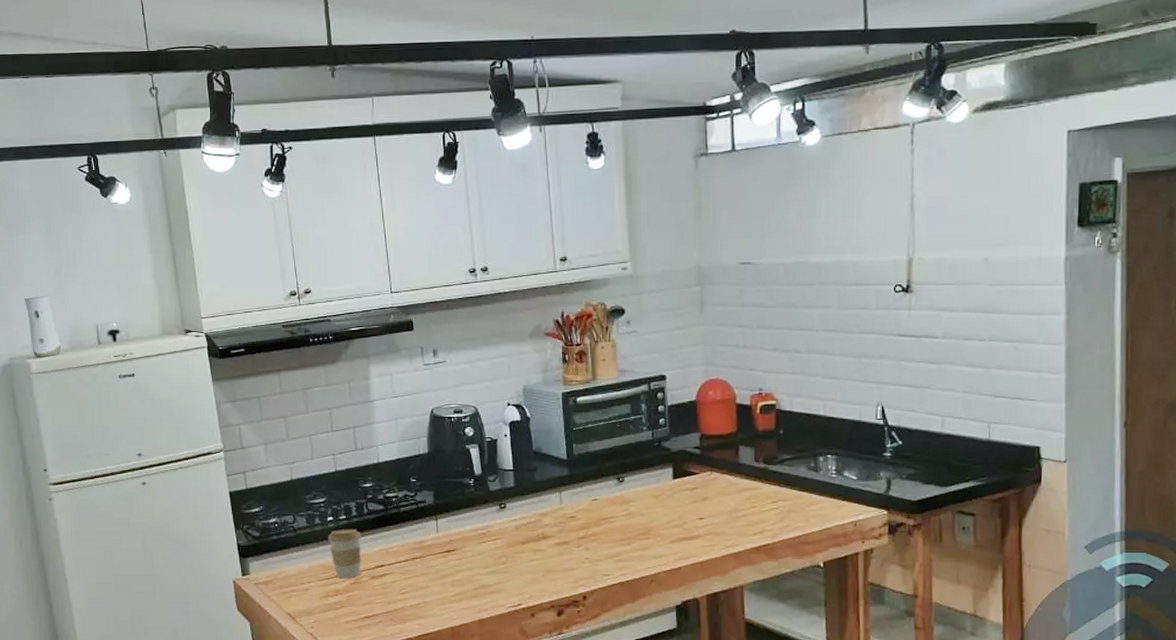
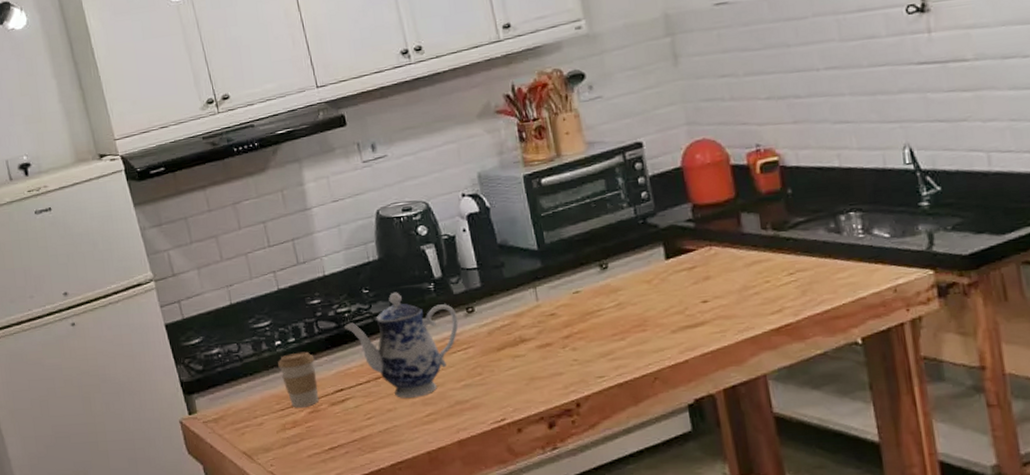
teapot: none [390,484,491,578] -> present [344,292,459,398]

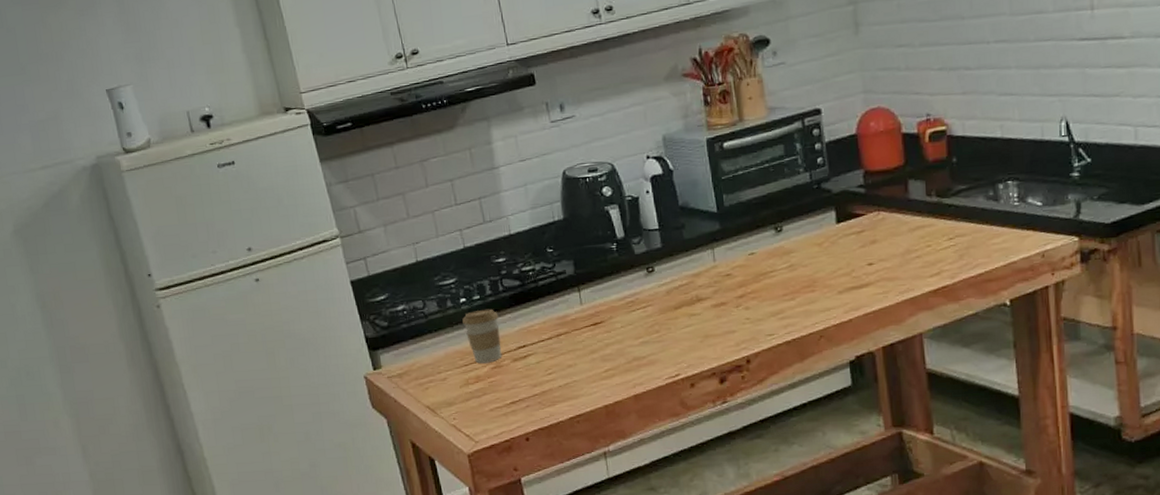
teapot: present [344,292,459,398] -> none [528,251,639,354]

